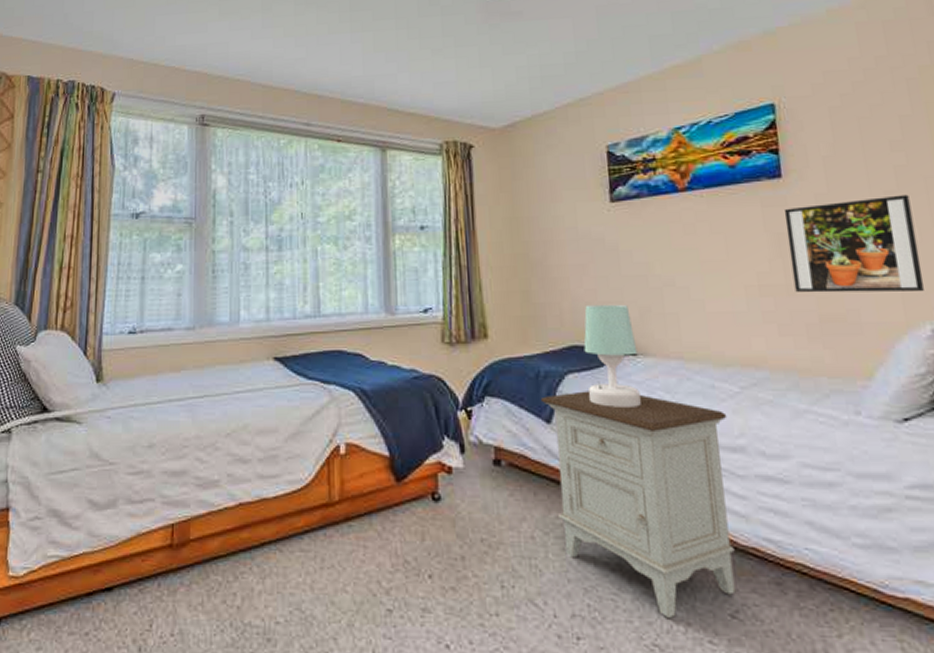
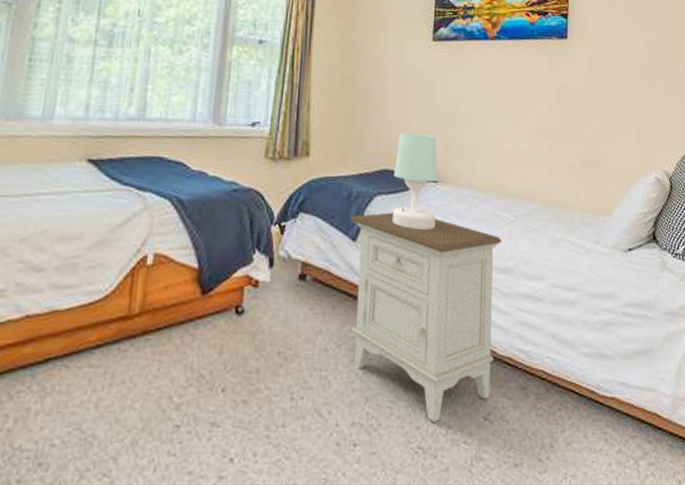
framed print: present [783,194,925,293] -> none [565,65,655,146]

